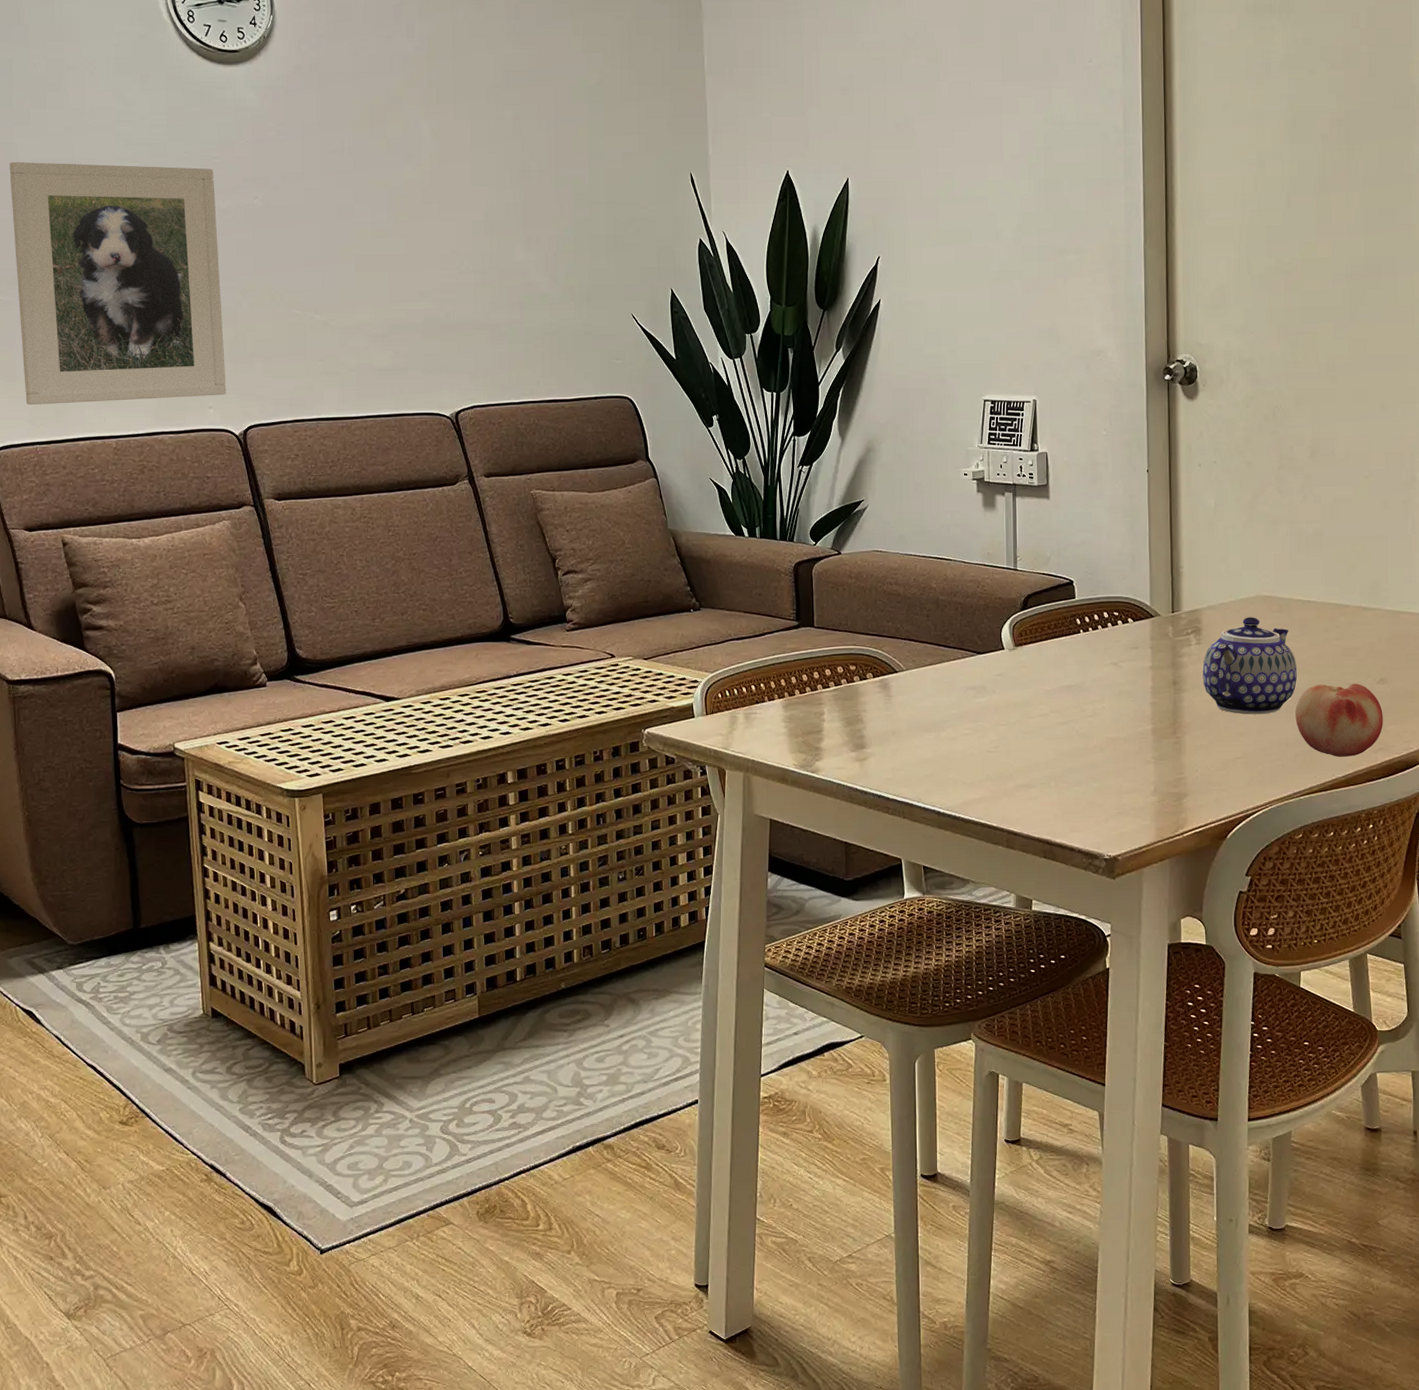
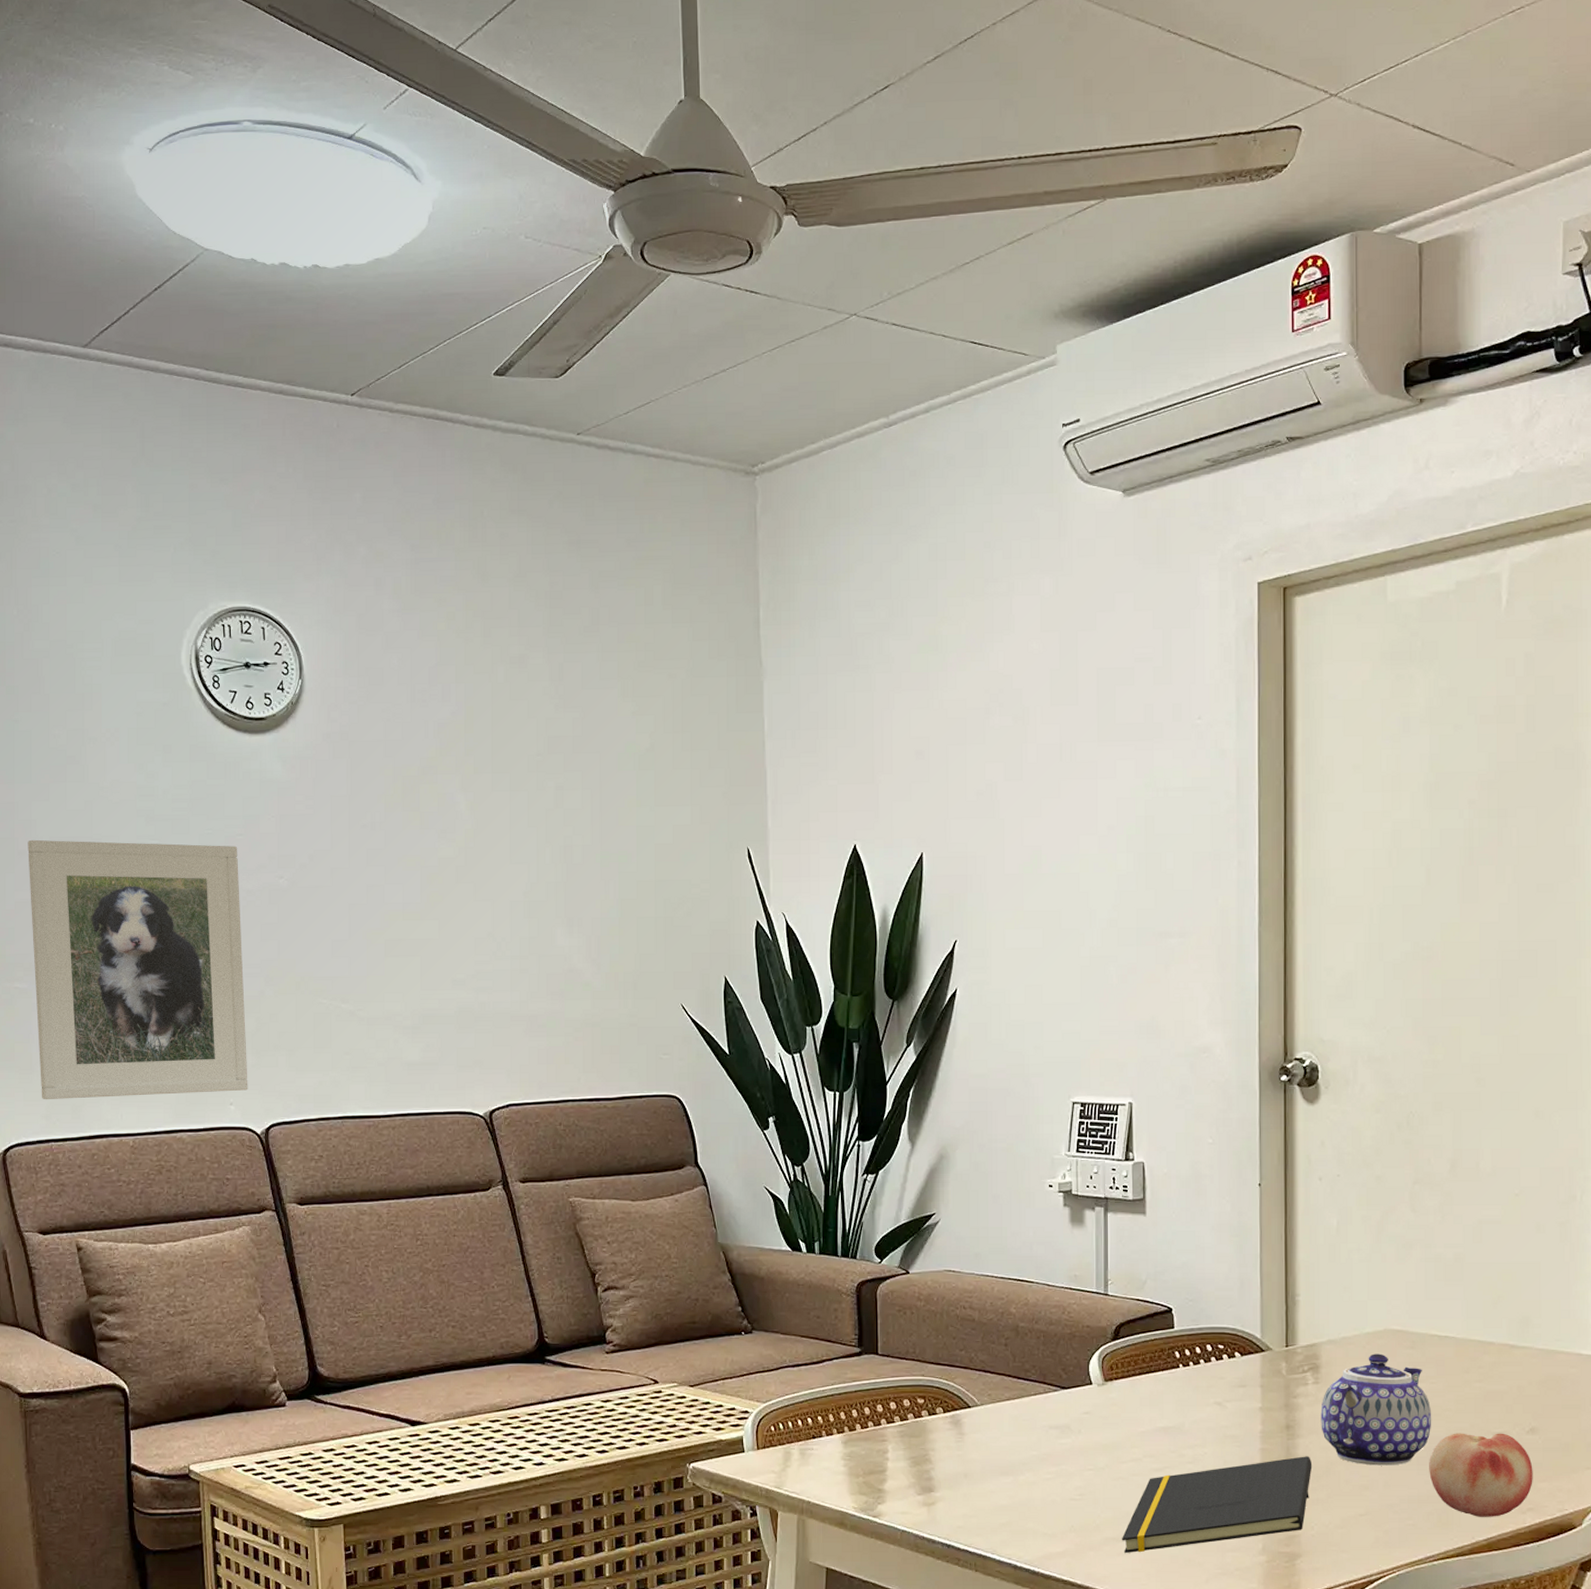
notepad: none [1032,708,1196,798] -> present [1122,1456,1313,1553]

